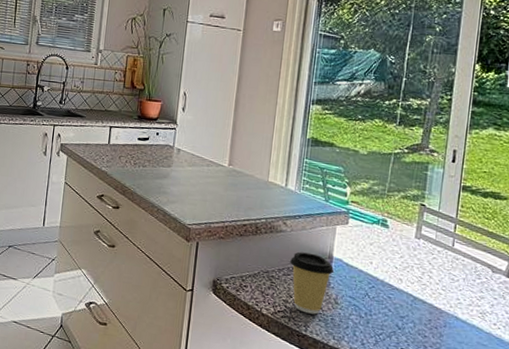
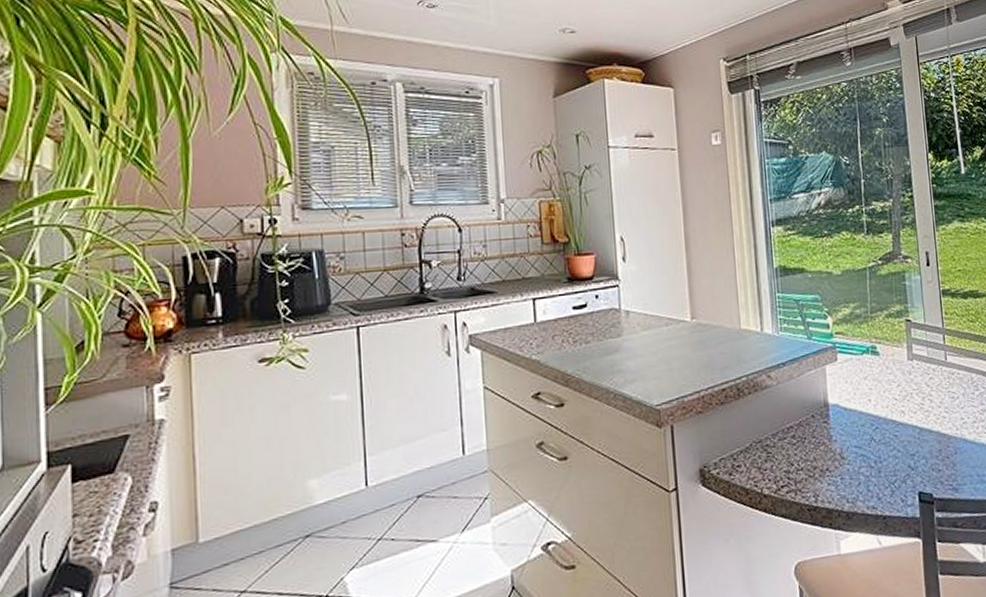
coffee cup: present [289,252,334,315] -> none [782,405,834,480]

